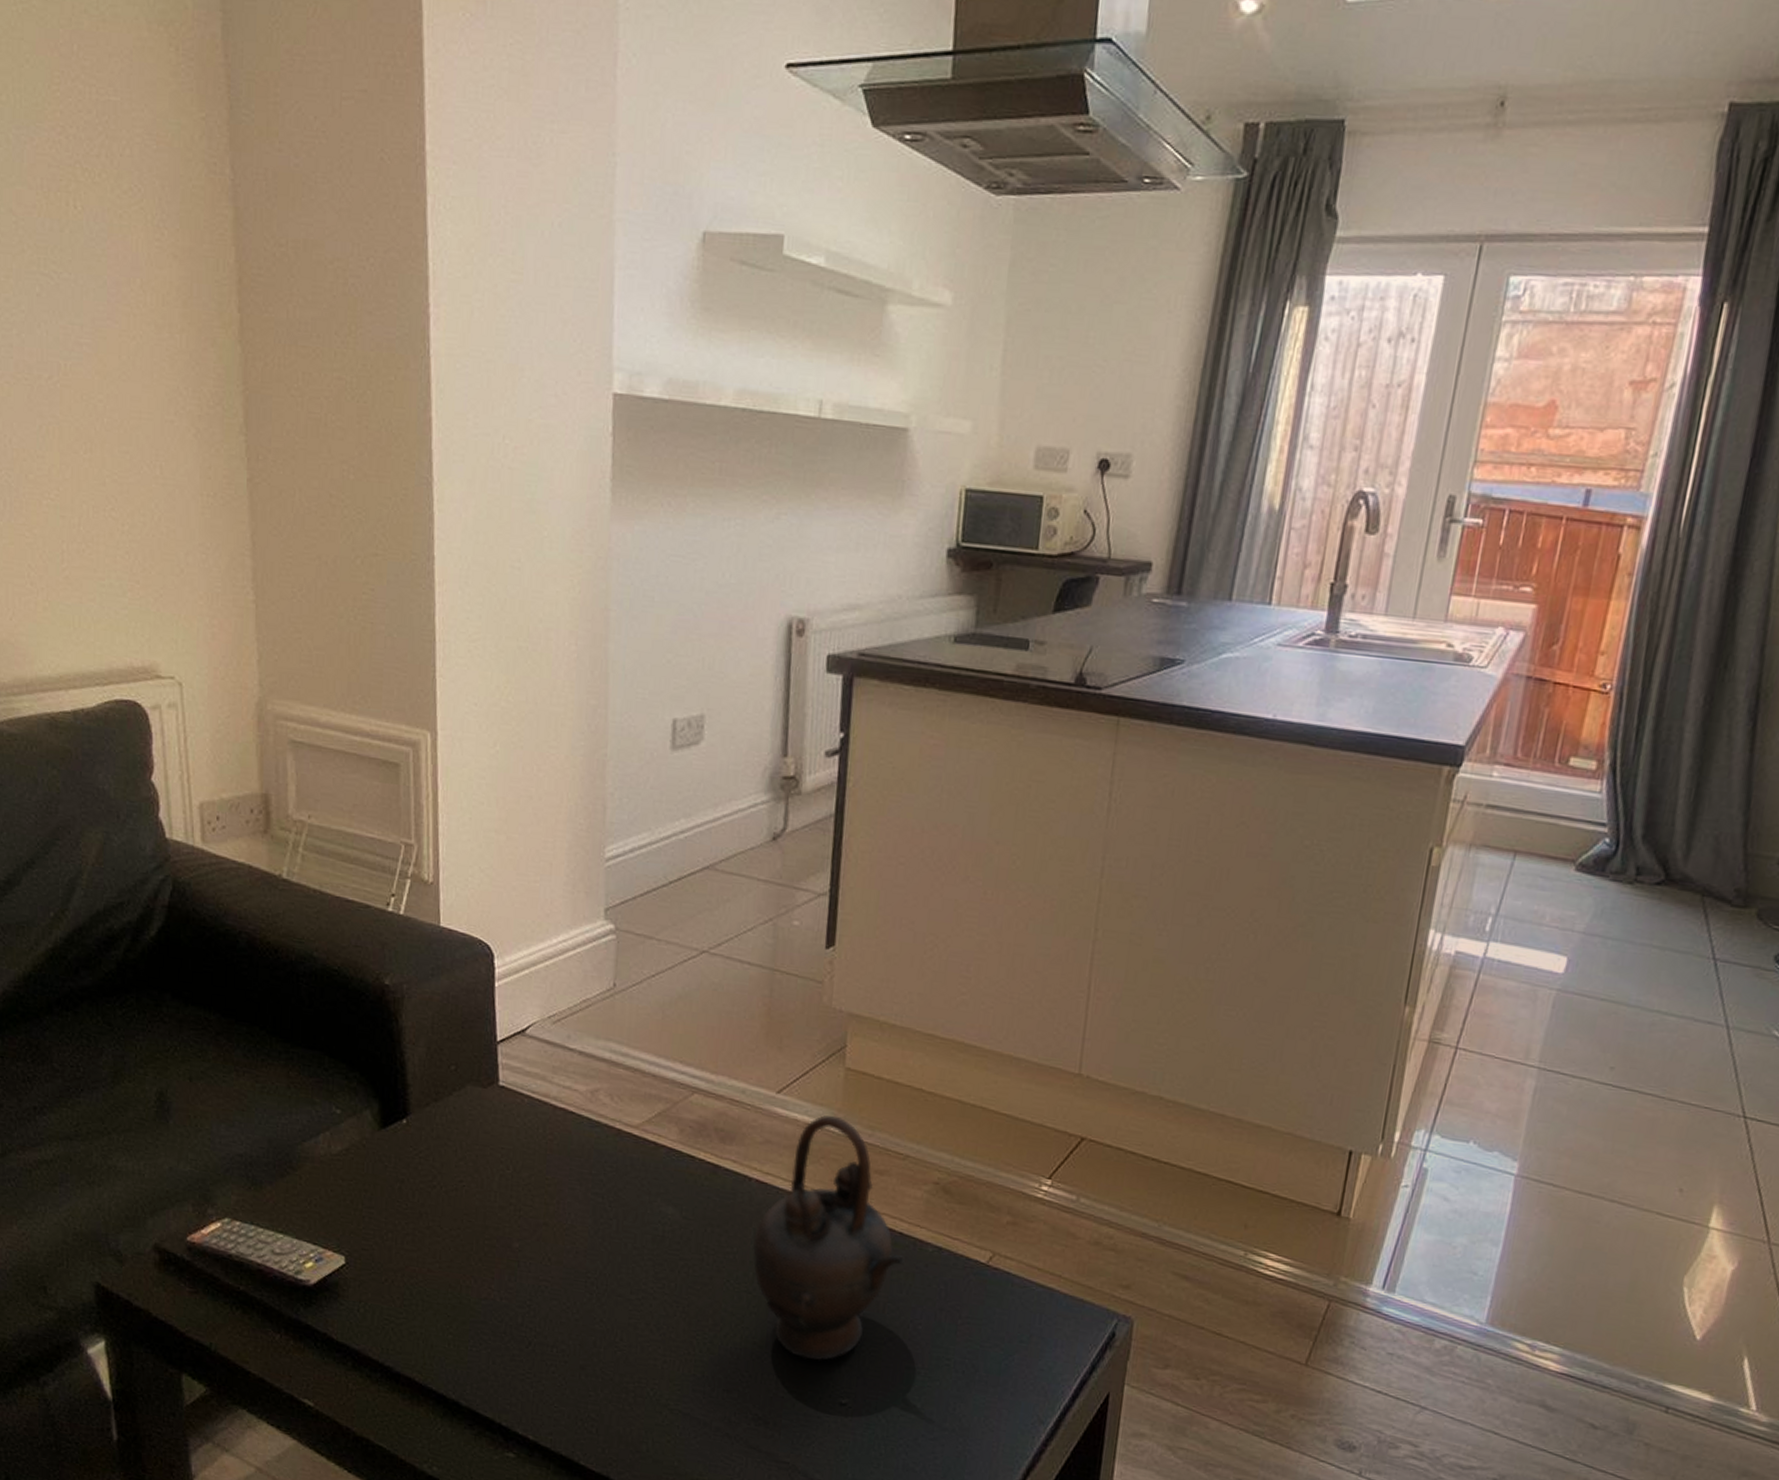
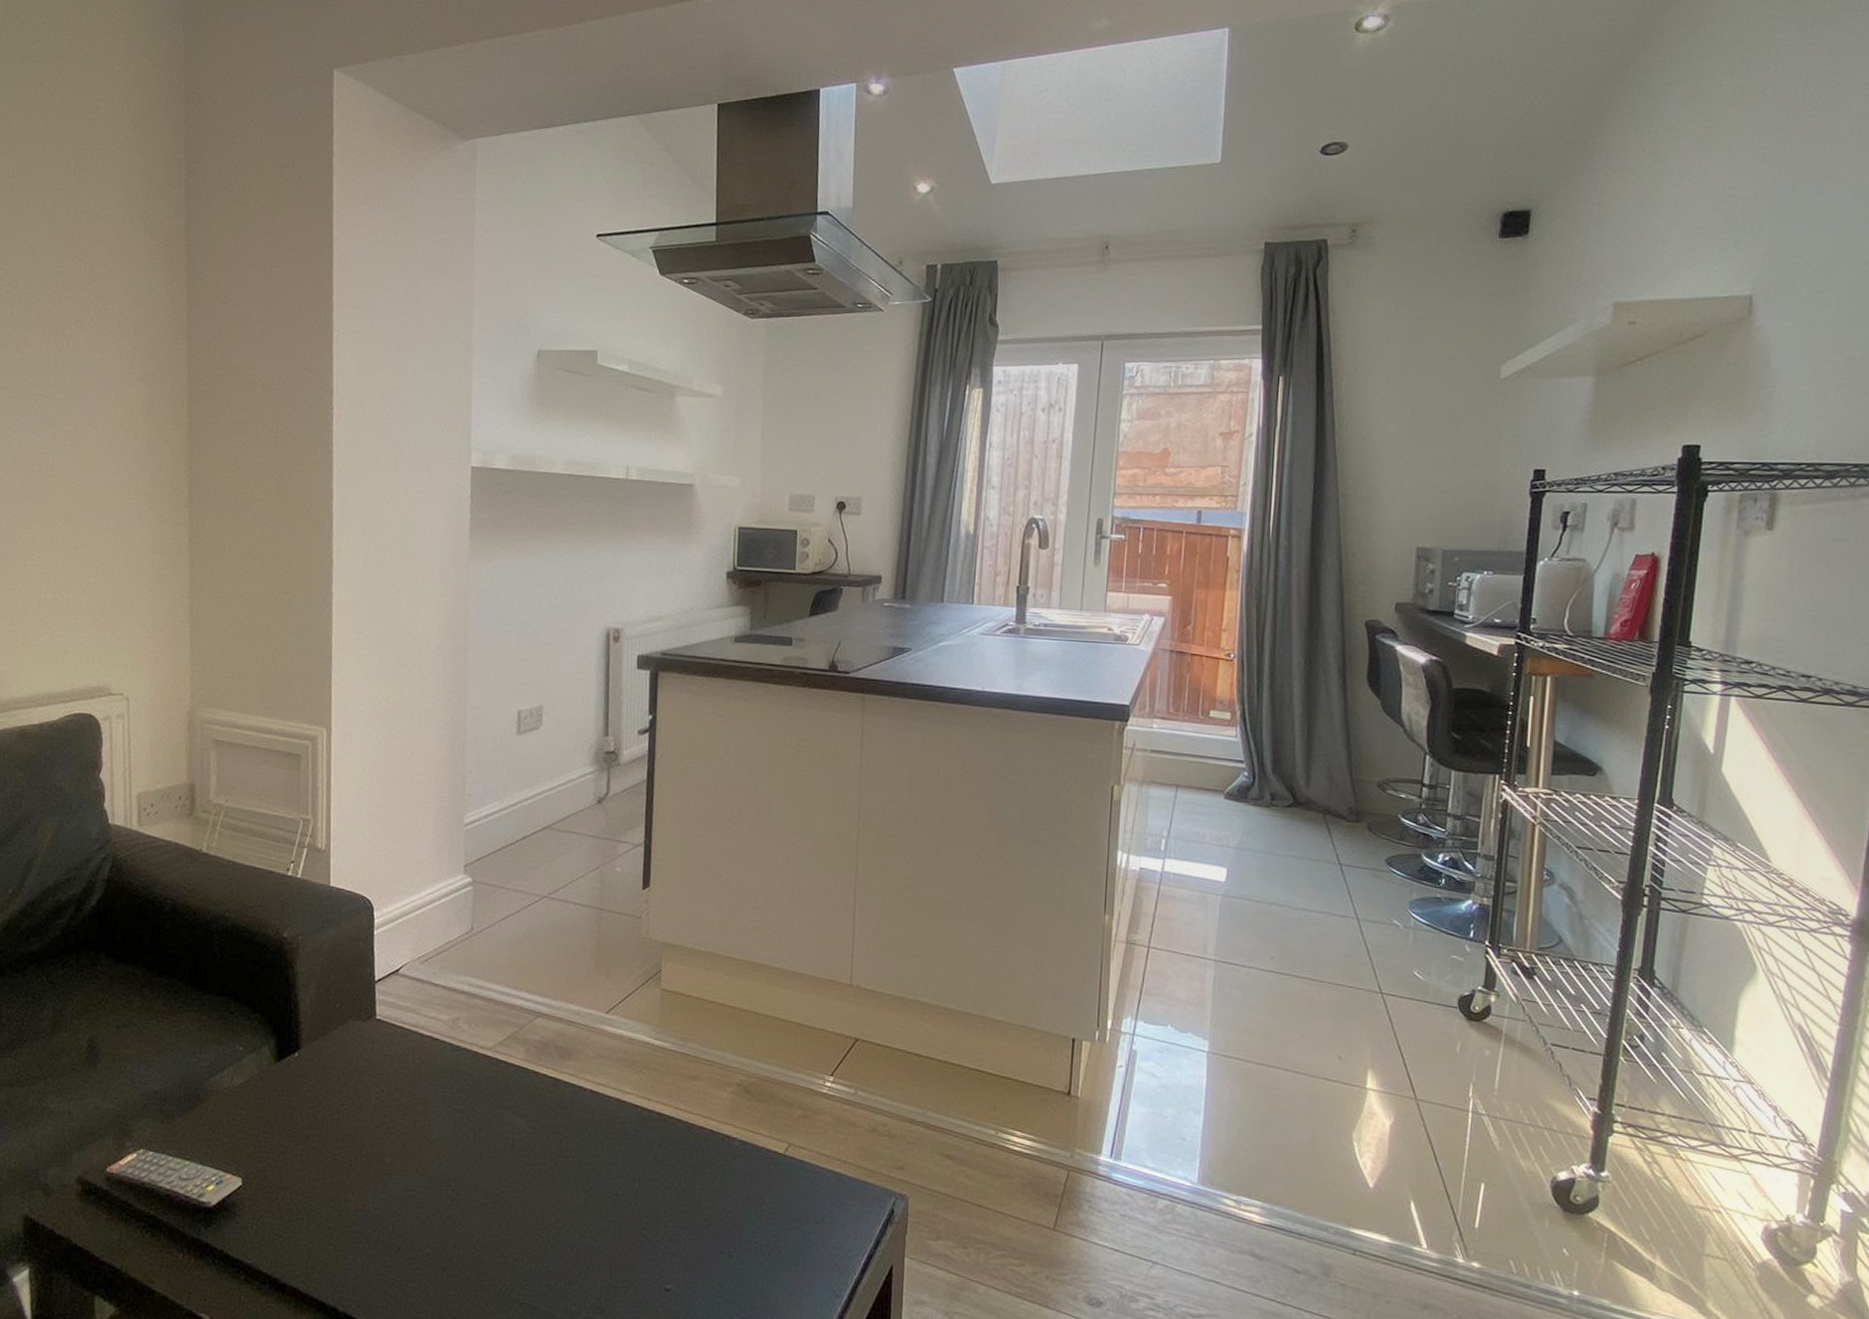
teapot: present [752,1115,905,1362] -> none [587,1030,715,1251]

